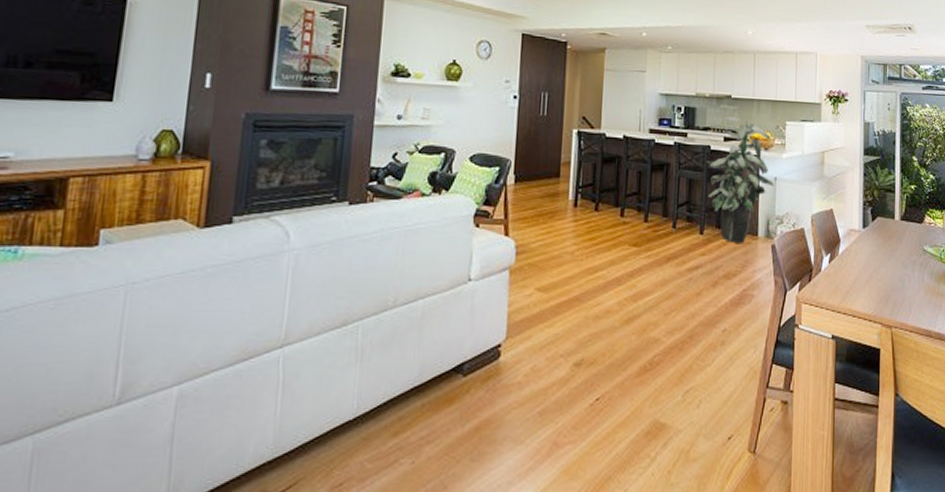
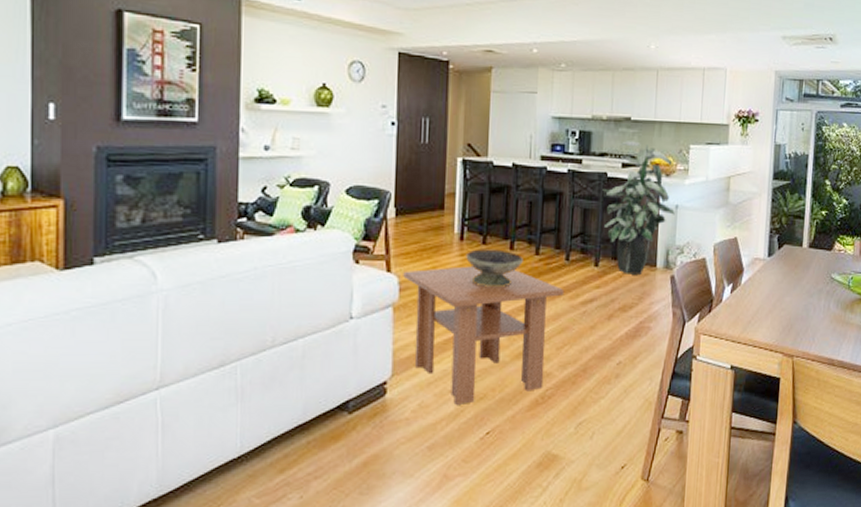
coffee table: none [520,232,672,369] -> present [403,266,565,405]
decorative bowl: none [579,215,633,252] -> present [466,249,523,287]

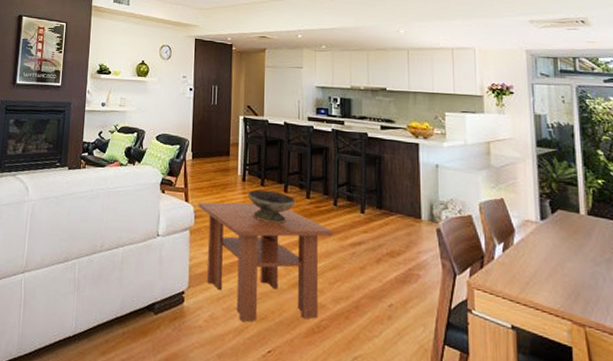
indoor plant: present [602,141,675,276] -> none [364,107,436,226]

